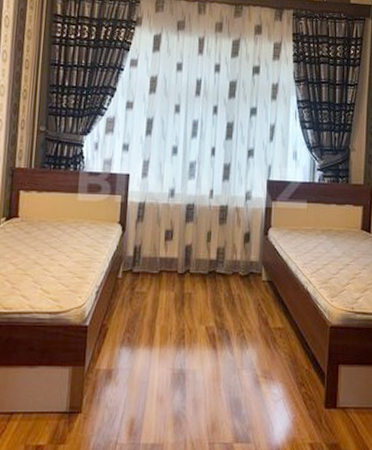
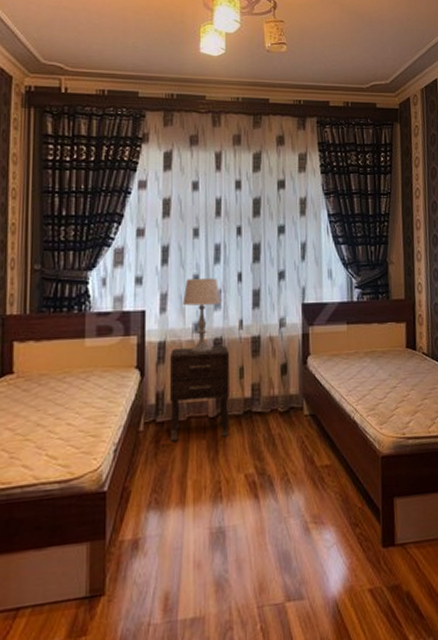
nightstand: none [144,210,200,291] -> present [169,346,230,442]
table lamp: none [162,149,196,216] -> present [182,278,222,354]

